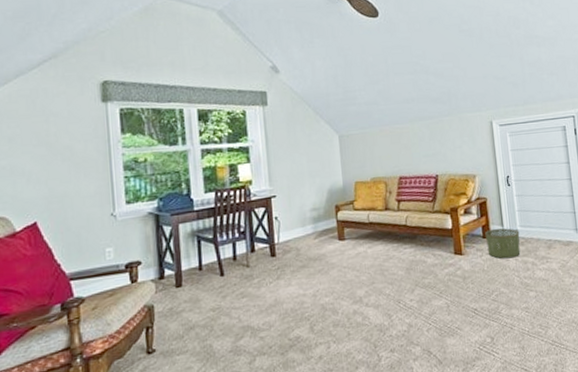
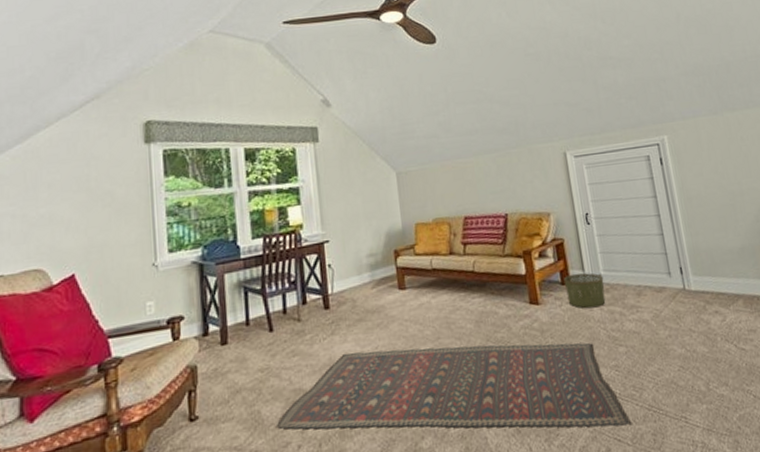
area rug: none [226,288,538,361] -> present [275,342,633,430]

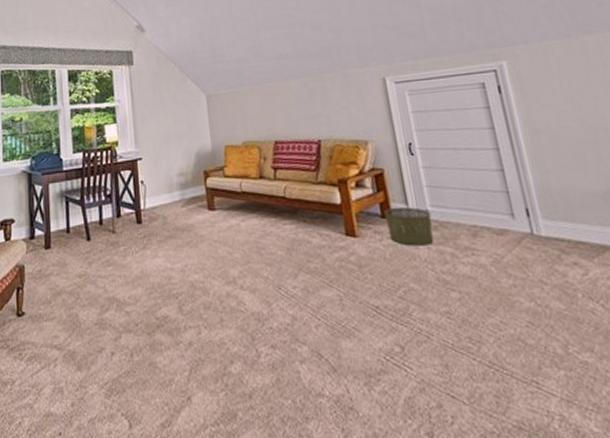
area rug: present [275,342,633,430] -> none [91,268,469,382]

